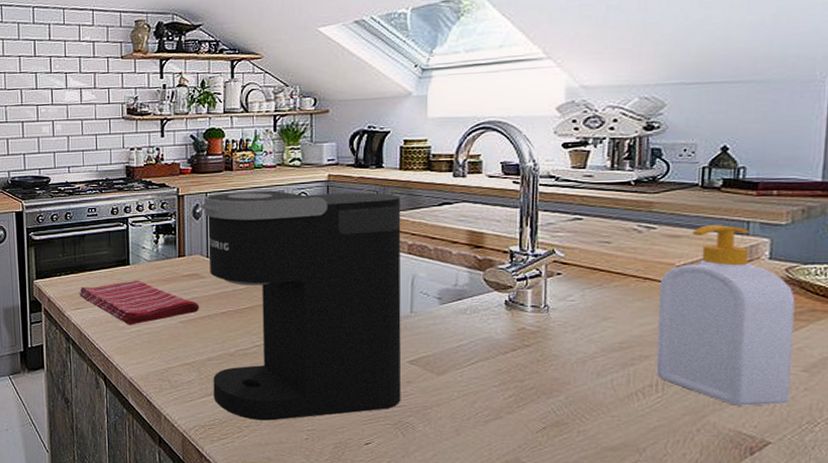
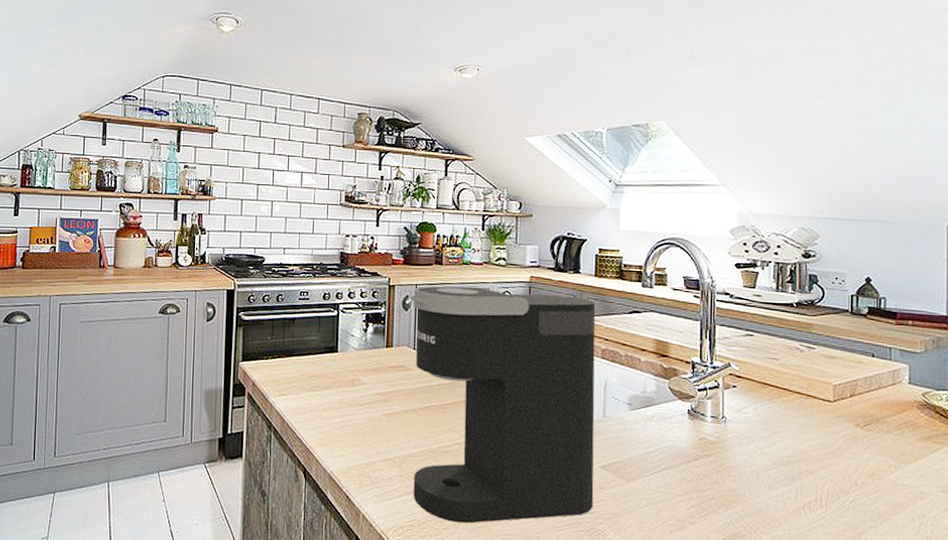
dish towel: present [79,280,199,325] -> none [285,368,403,416]
soap bottle: present [656,225,796,406] -> none [819,348,933,524]

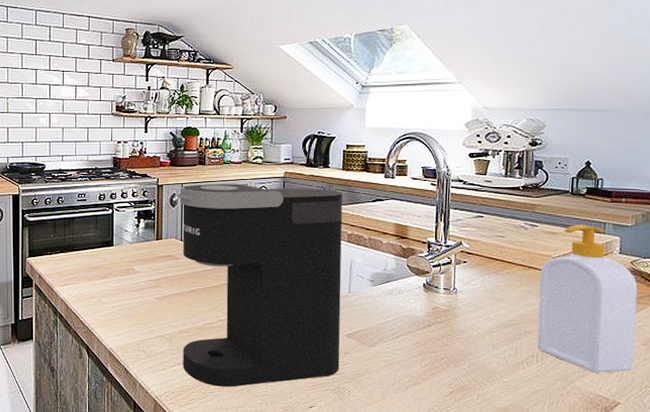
soap bottle: none [819,348,933,524] -> present [537,225,638,373]

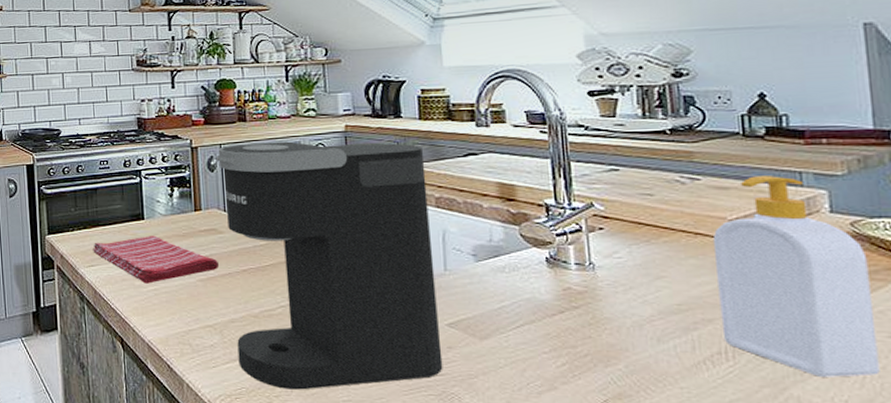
dish towel: none [67,260,173,301] -> present [93,235,219,284]

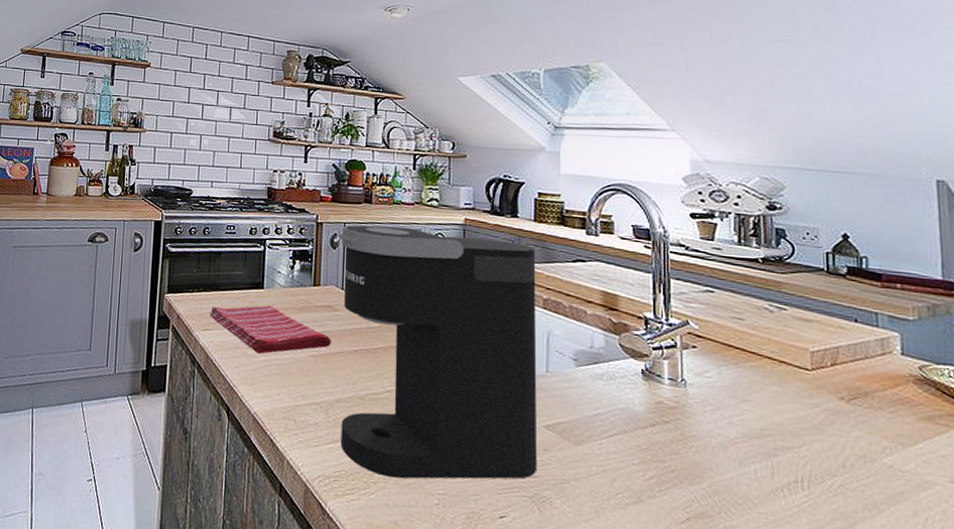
soap bottle: present [712,176,880,377] -> none [795,312,941,519]

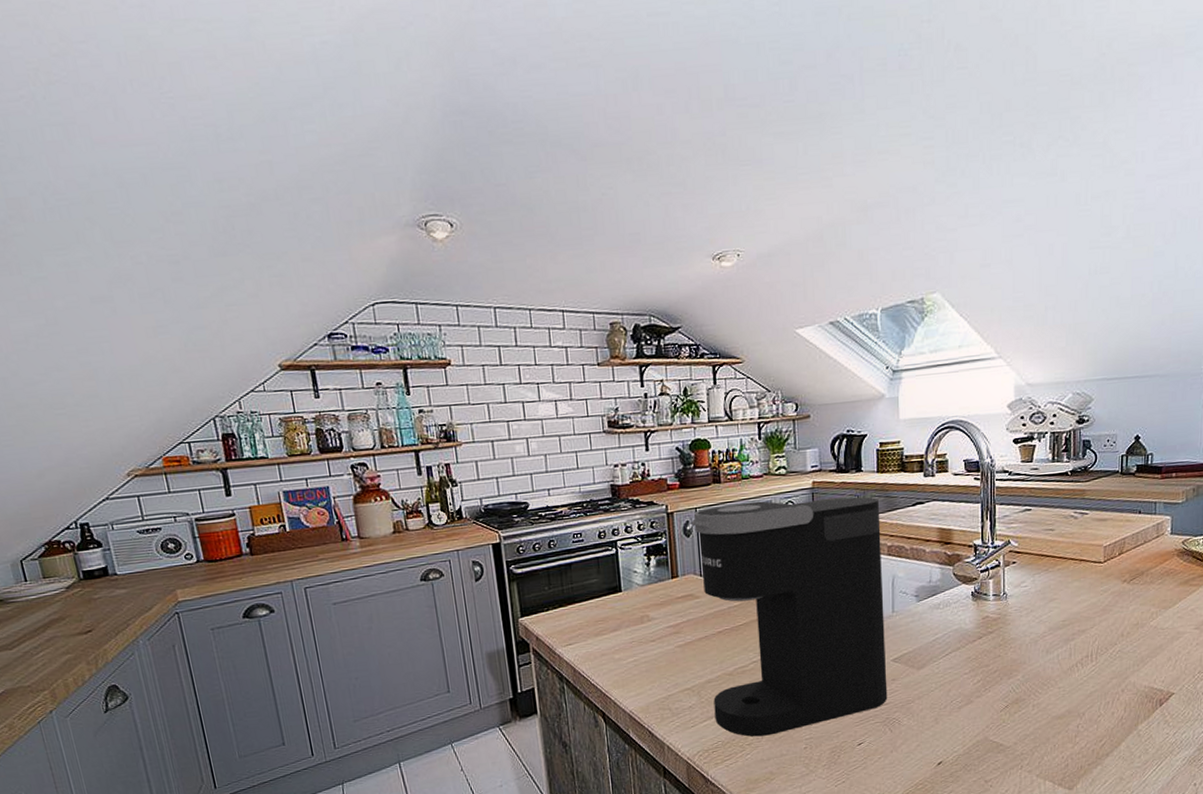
dish towel: present [210,305,331,354] -> none [570,606,696,656]

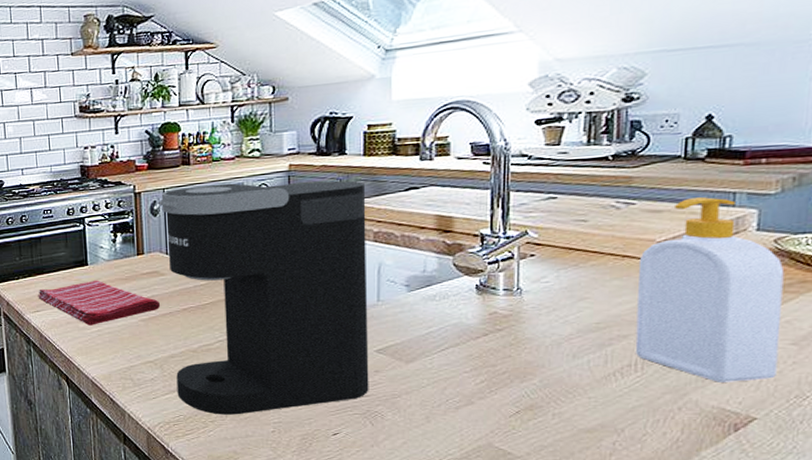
dish towel: none [570,606,696,656] -> present [38,280,160,326]
soap bottle: none [1090,506,1189,665] -> present [635,197,785,382]

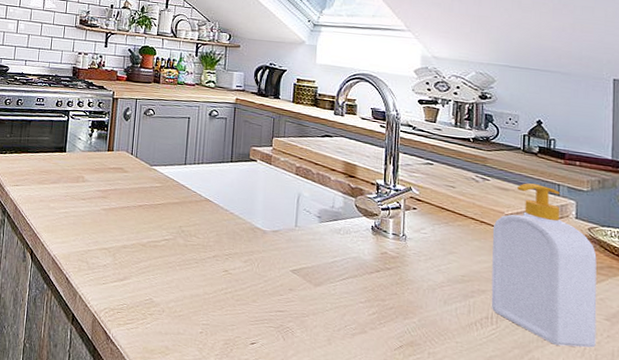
dish towel: present [38,280,160,326] -> none [19,166,120,207]
coffee maker: present [158,180,369,415] -> none [124,101,292,313]

